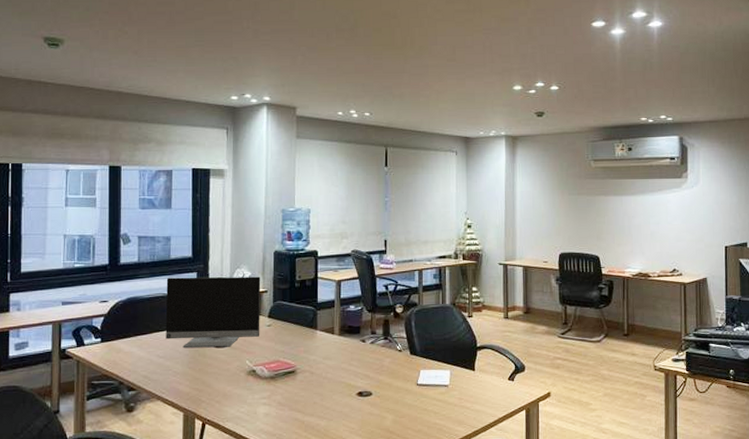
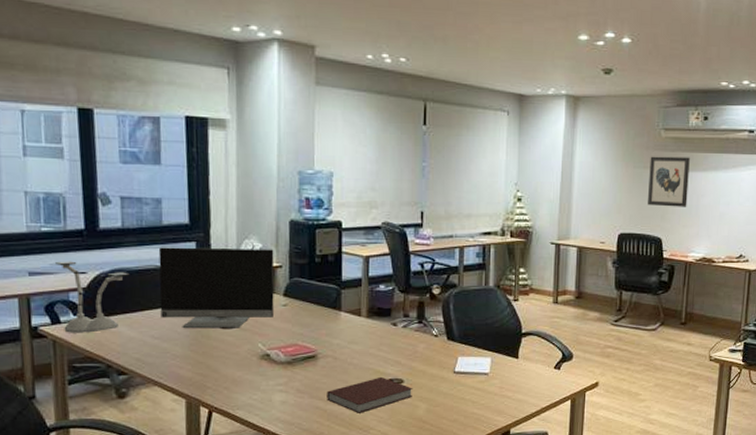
desk lamp: none [84,291,142,354] -> present [55,261,130,333]
notebook: none [304,389,381,424] -> present [327,376,413,413]
wall art: none [583,183,620,228] -> present [648,156,690,207]

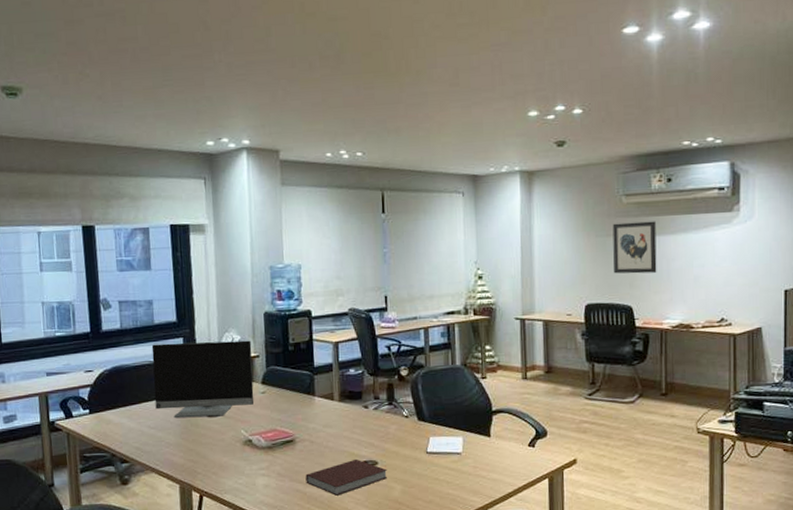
desk lamp: present [55,261,130,333] -> none [68,361,128,426]

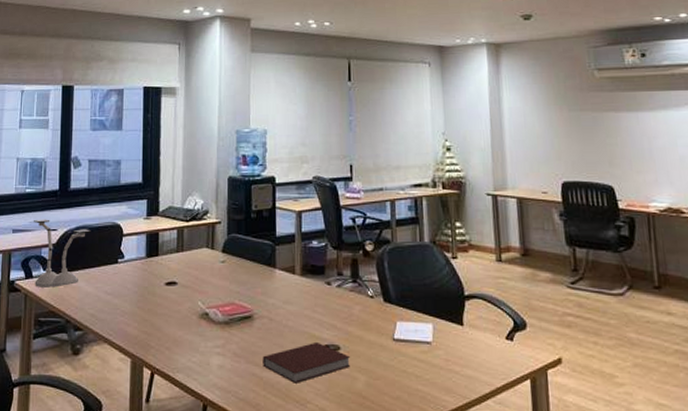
desk lamp: none [68,361,128,426] -> present [34,219,91,287]
monitor: present [151,340,254,418] -> none [114,204,214,285]
wall art: present [612,221,657,274] -> none [586,96,638,151]

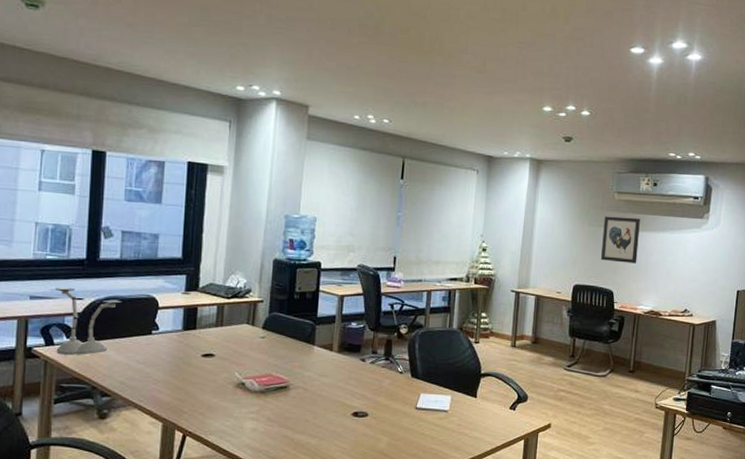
notebook: present [262,341,351,383] -> none [295,409,377,444]
wall art: none [586,96,638,151] -> present [601,216,640,264]

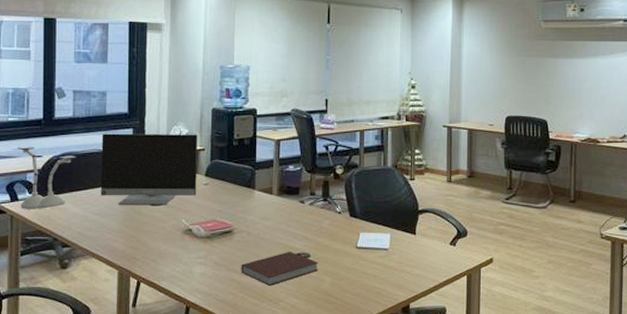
monitor: none [147,278,257,357] -> present [100,133,198,206]
notebook: none [295,409,377,444] -> present [241,251,319,286]
wall art: present [601,216,640,264] -> none [532,45,569,91]

